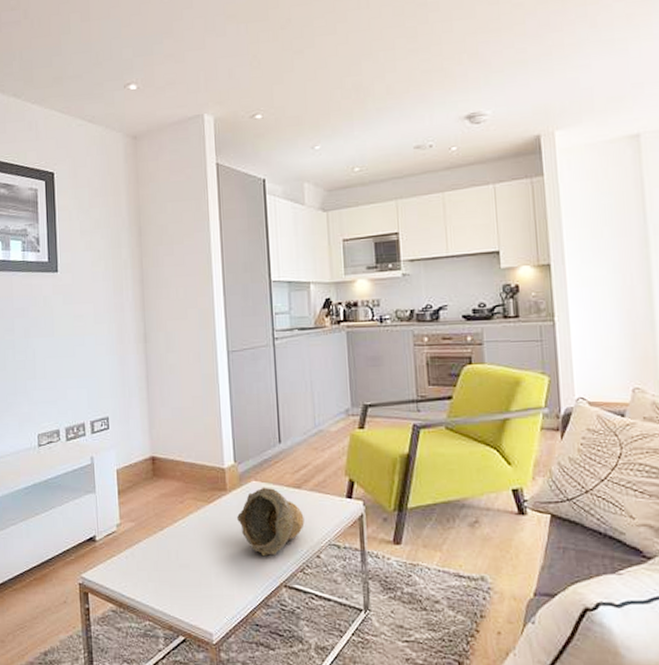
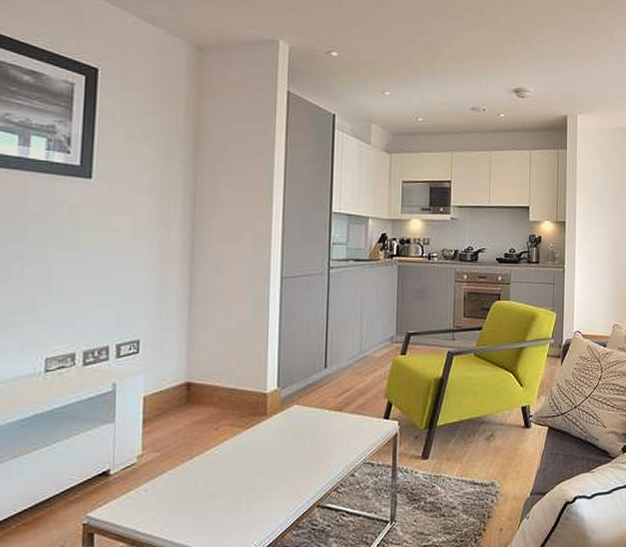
decorative bowl: present [237,487,305,557] -> none [275,410,343,479]

